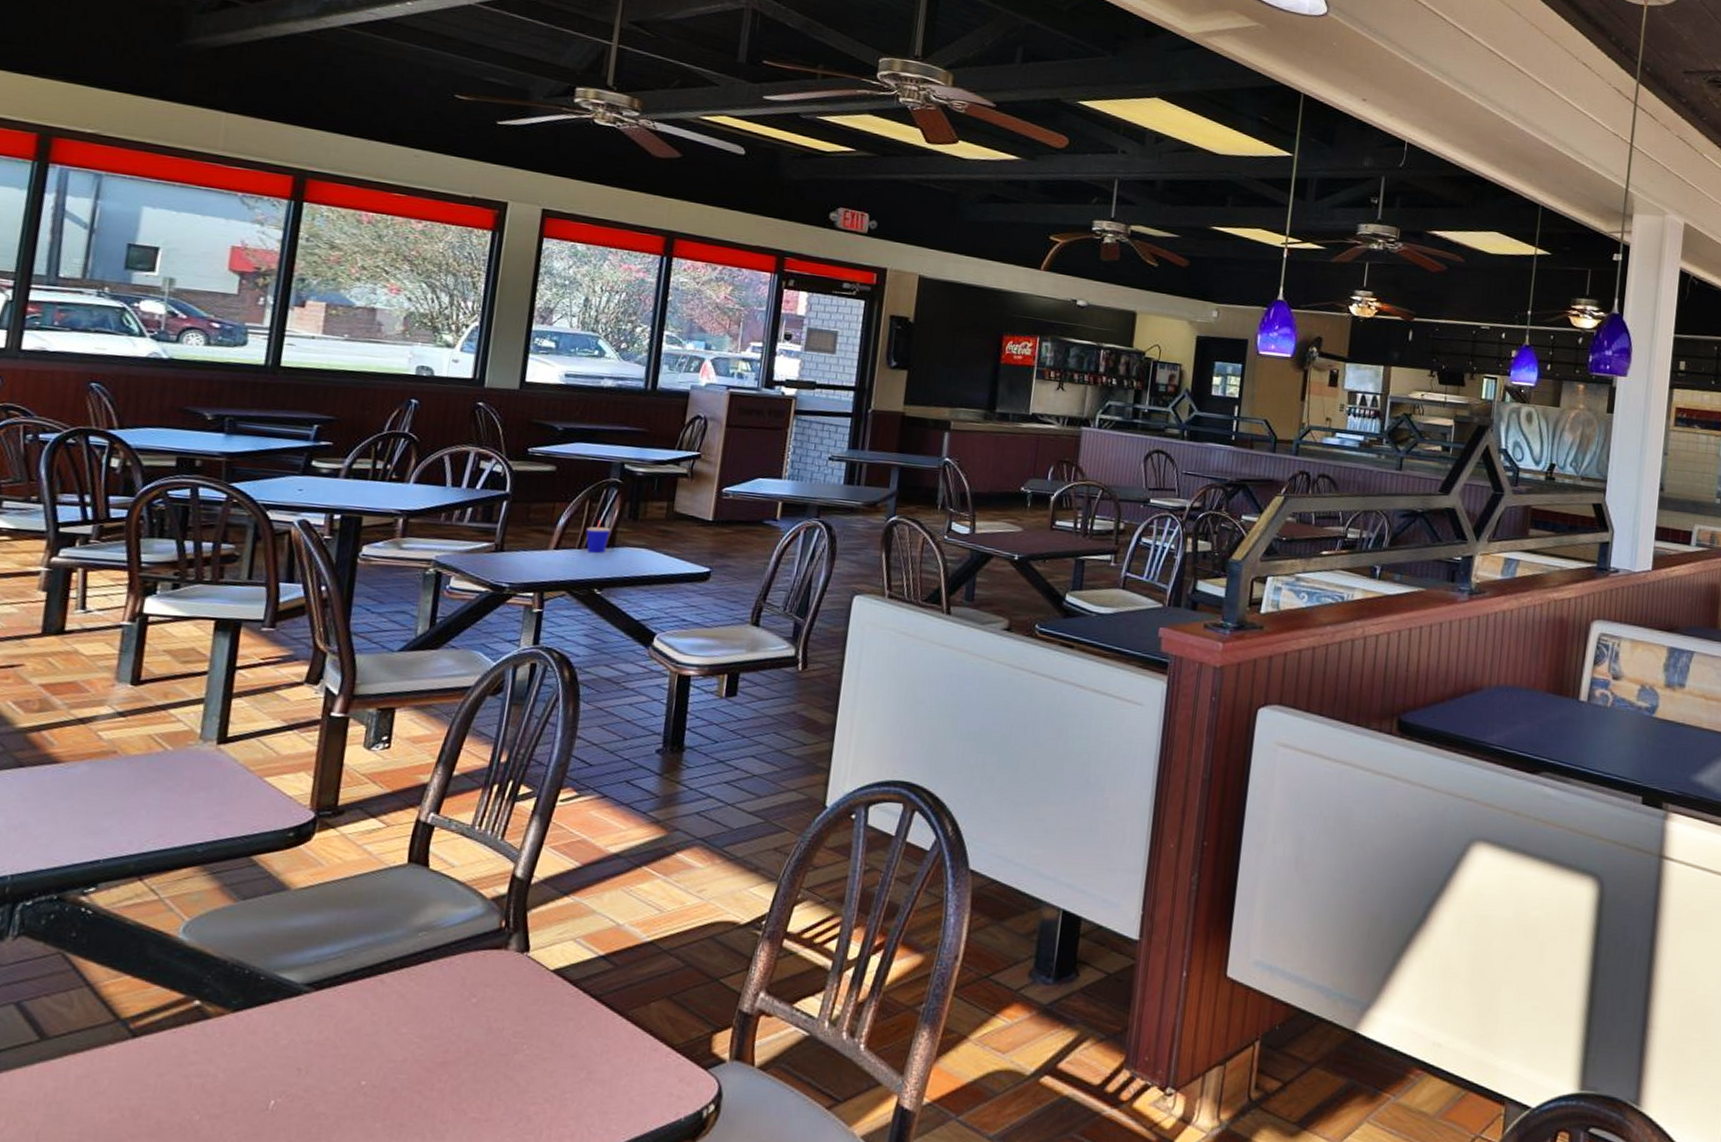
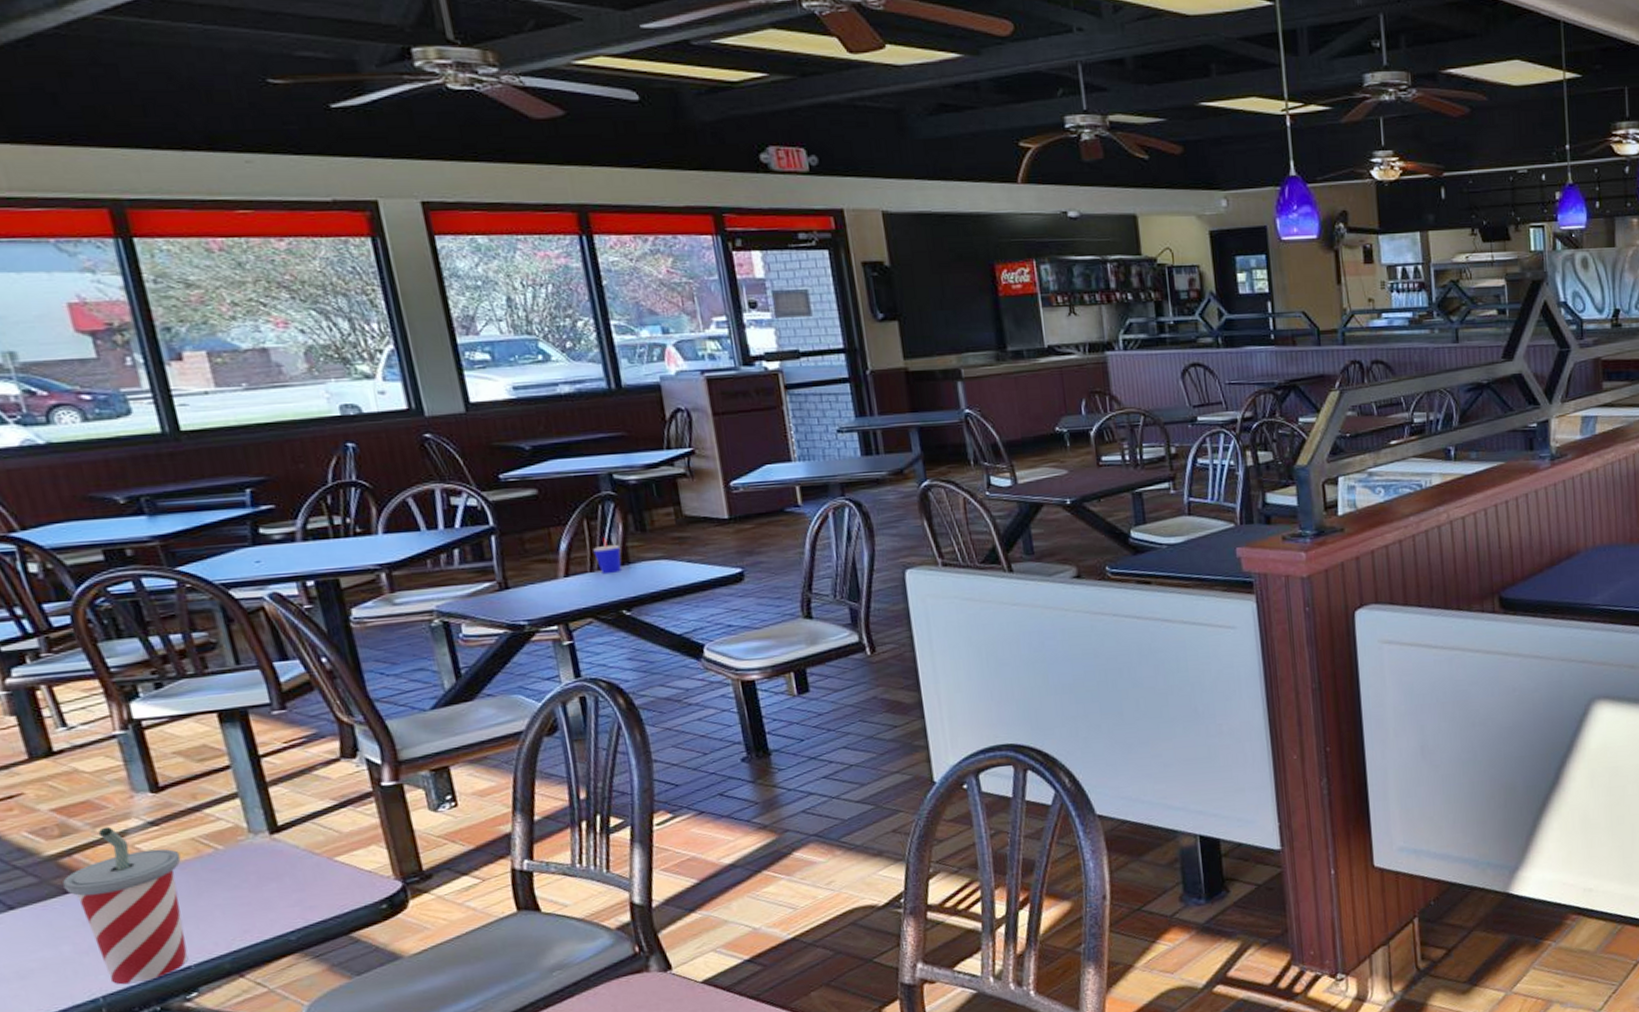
beverage cup: none [21,709,133,868] -> present [61,826,189,985]

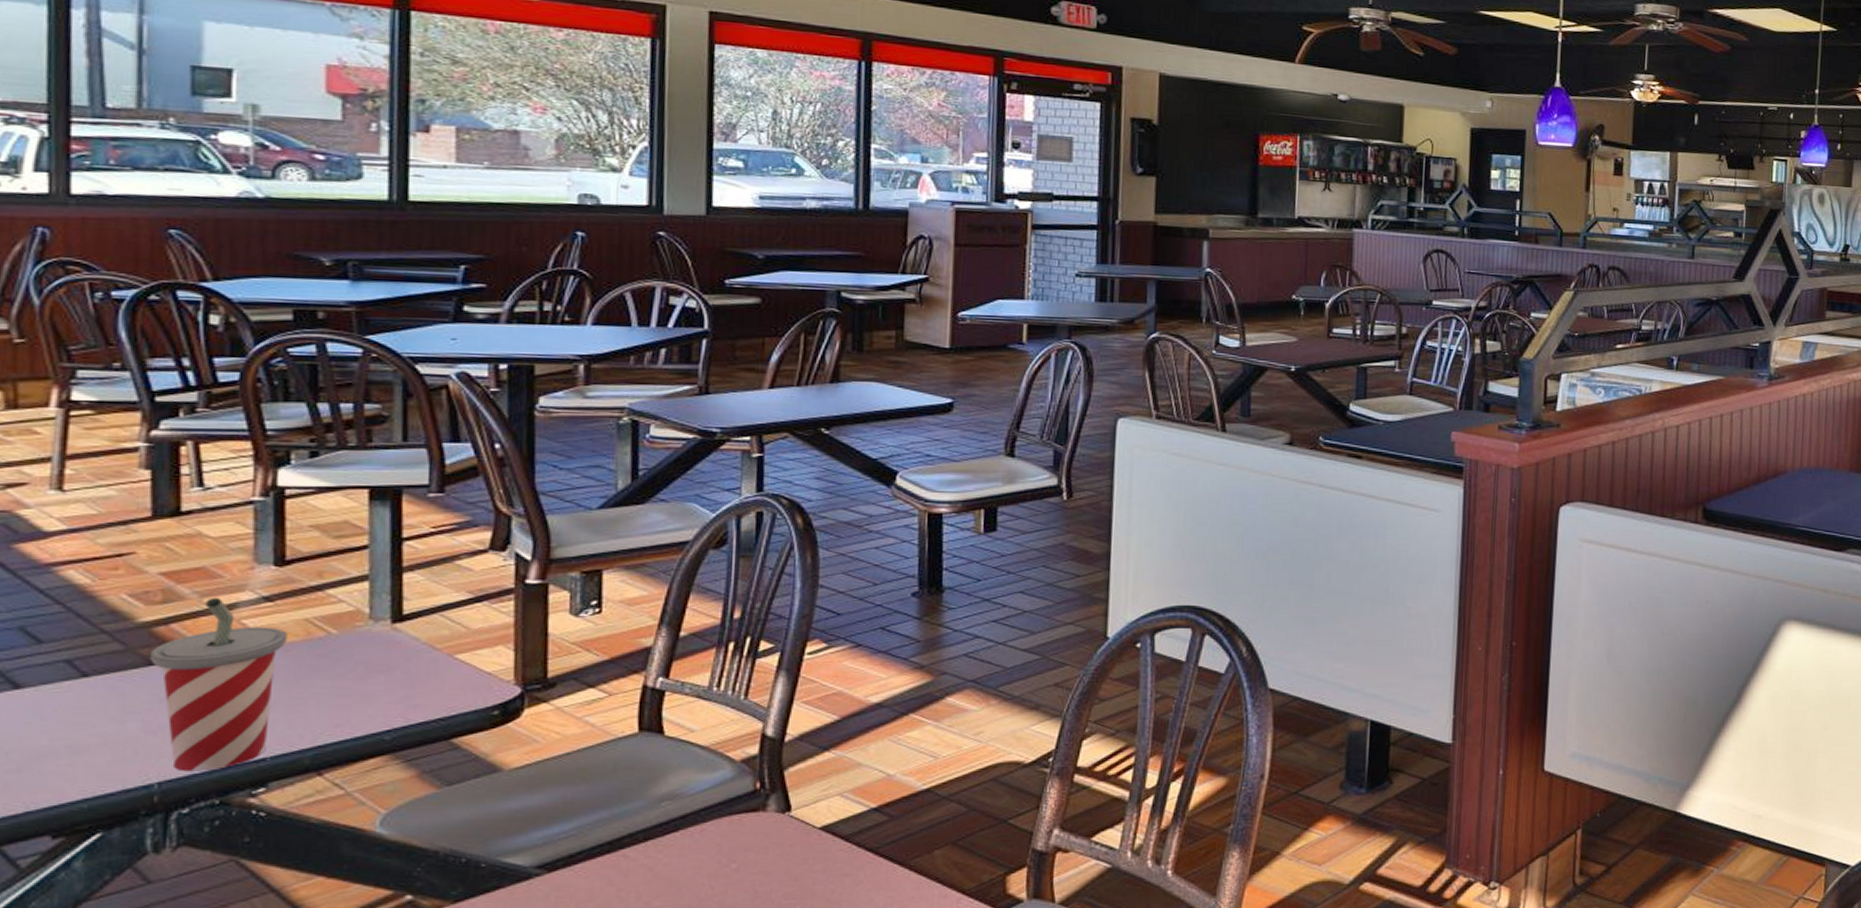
beverage cup: present [593,537,622,575] -> none [804,353,832,391]

